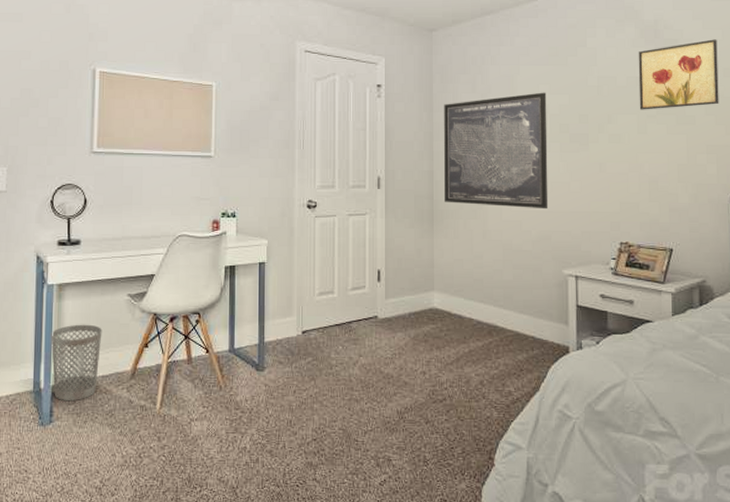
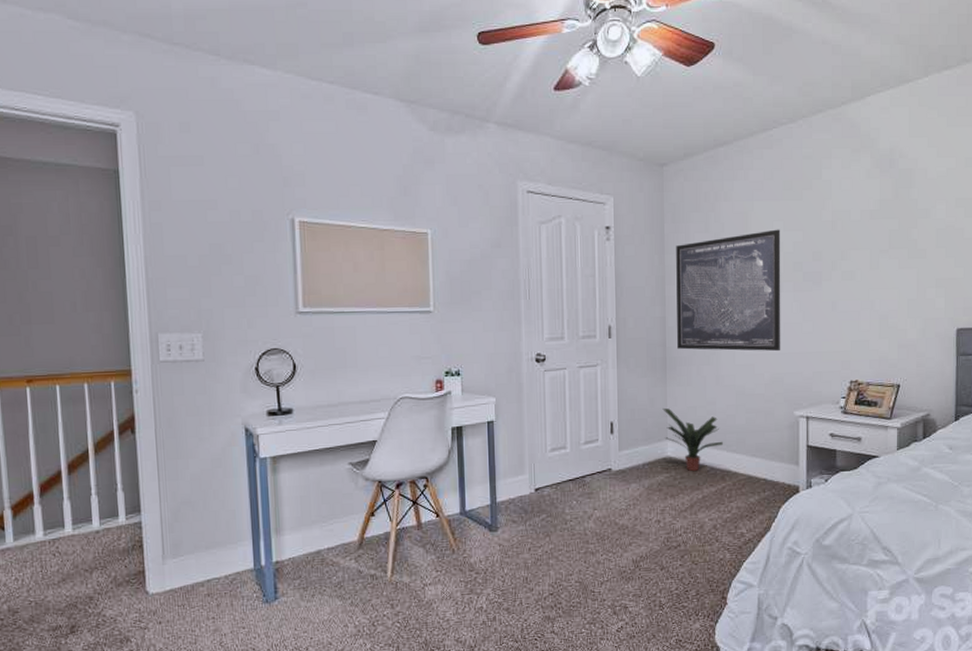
wastebasket: present [51,324,102,402] -> none [268,496,324,577]
potted plant: none [429,260,490,325] -> present [662,408,723,472]
wall art: present [638,39,719,110] -> none [872,168,951,245]

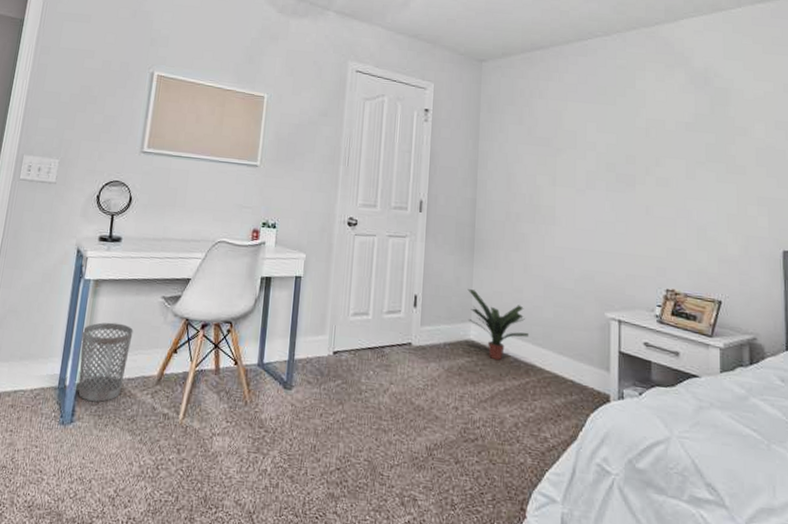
wastebasket: none [268,496,324,577] -> present [78,322,133,402]
wall art: present [676,229,781,352] -> none [486,129,594,248]

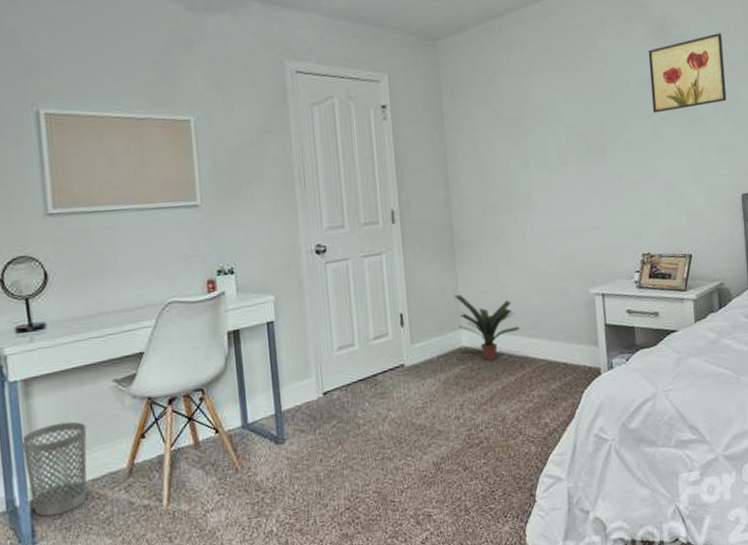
wall art: none [687,91,771,157] -> present [648,33,727,113]

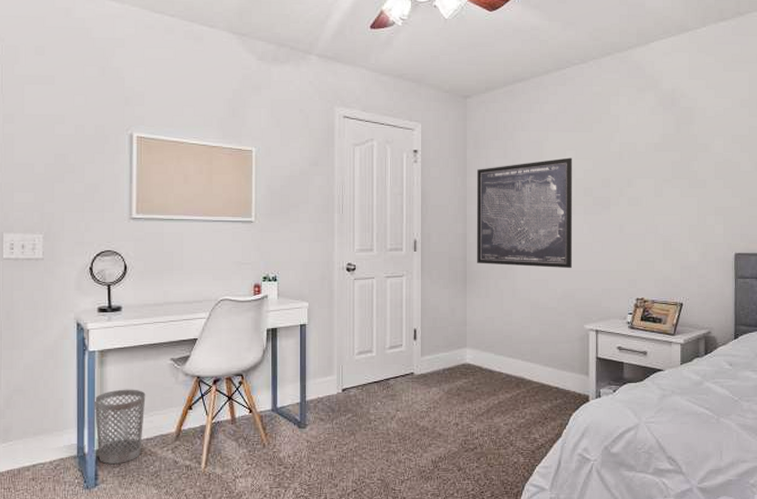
potted plant: present [454,295,519,361] -> none [462,318,518,378]
wall art: none [456,101,571,231] -> present [477,157,573,269]
wall art: present [648,33,727,113] -> none [656,107,727,175]

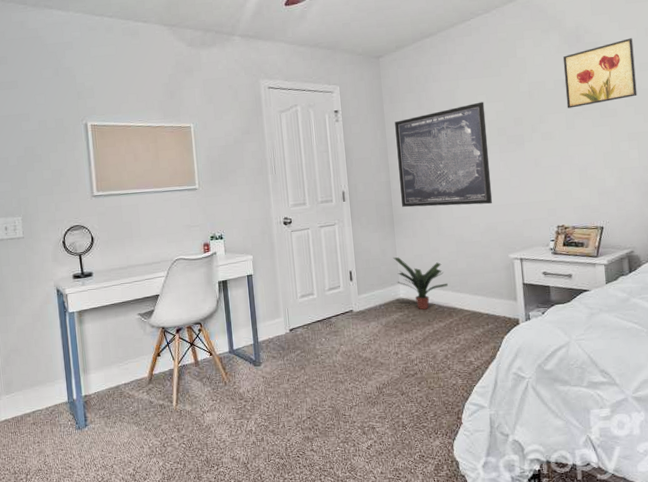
wastebasket: present [94,389,146,465] -> none [77,342,121,408]
potted plant: none [462,318,518,378] -> present [393,257,448,310]
wall art: none [656,107,727,175] -> present [562,38,637,108]

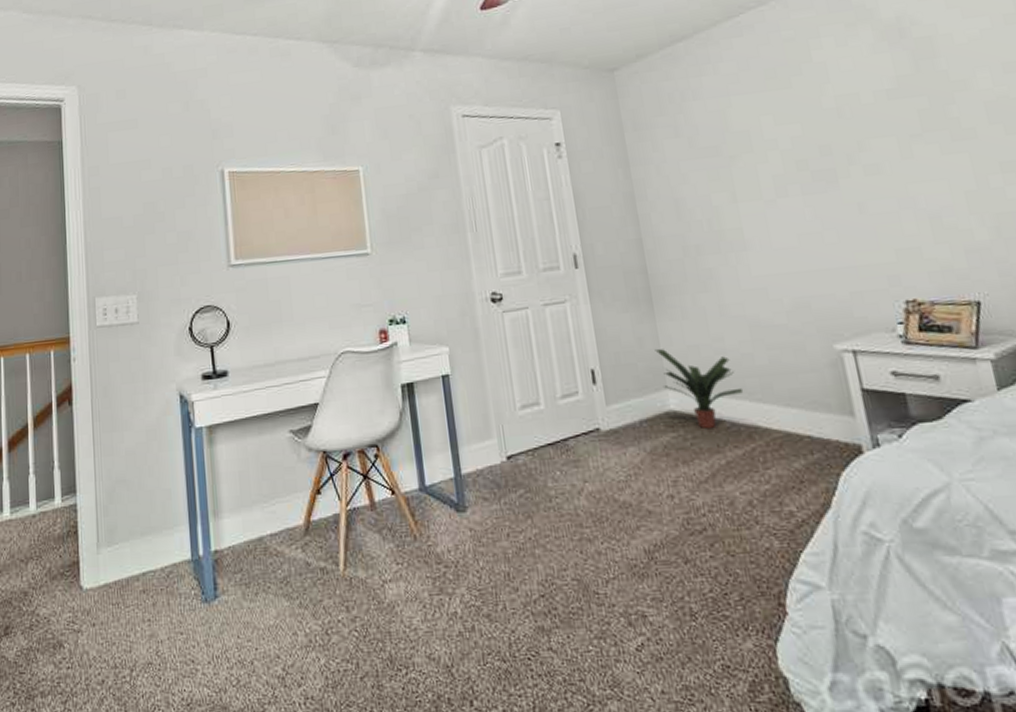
wall art: present [395,101,493,208] -> none [642,124,800,276]
wall art: present [562,38,637,108] -> none [881,28,1005,130]

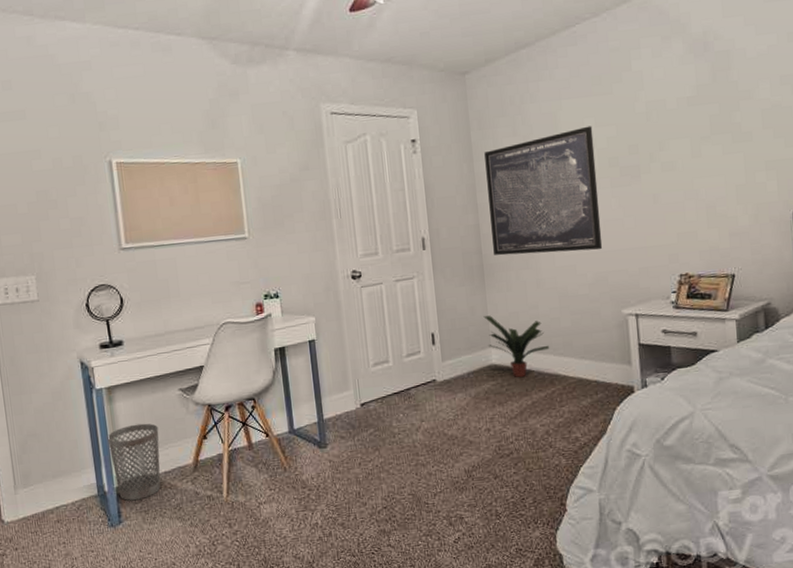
wastebasket: none [205,471,266,570] -> present [107,423,161,501]
wall art: none [642,124,800,276] -> present [484,125,603,256]

